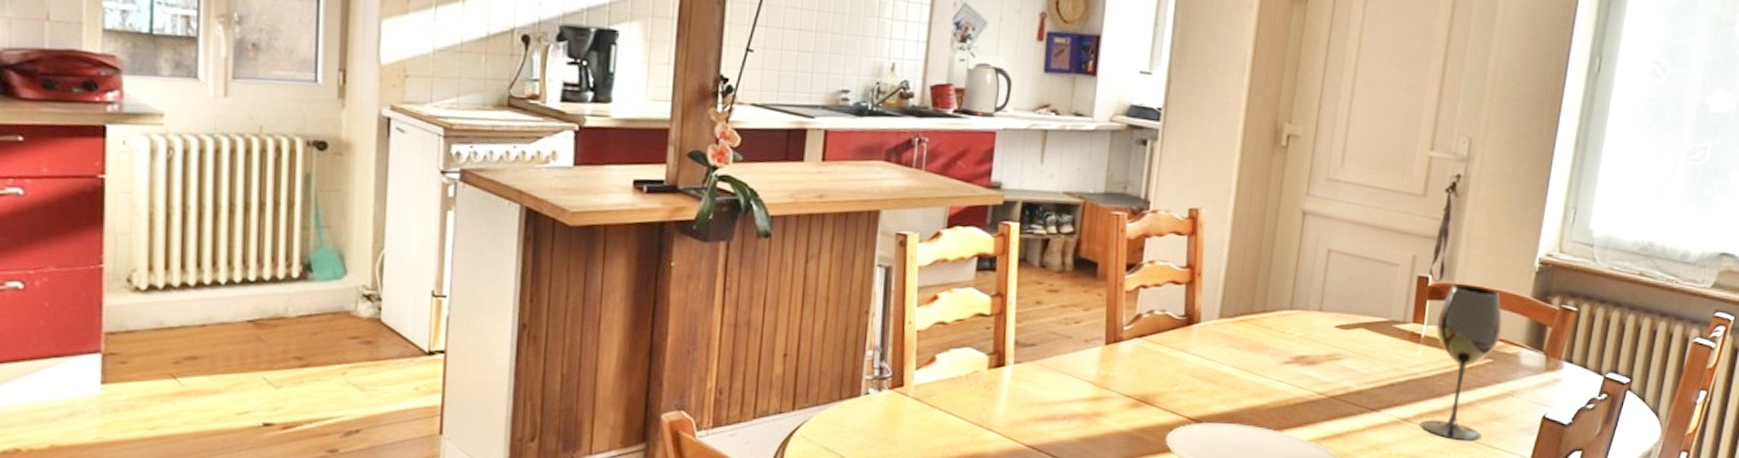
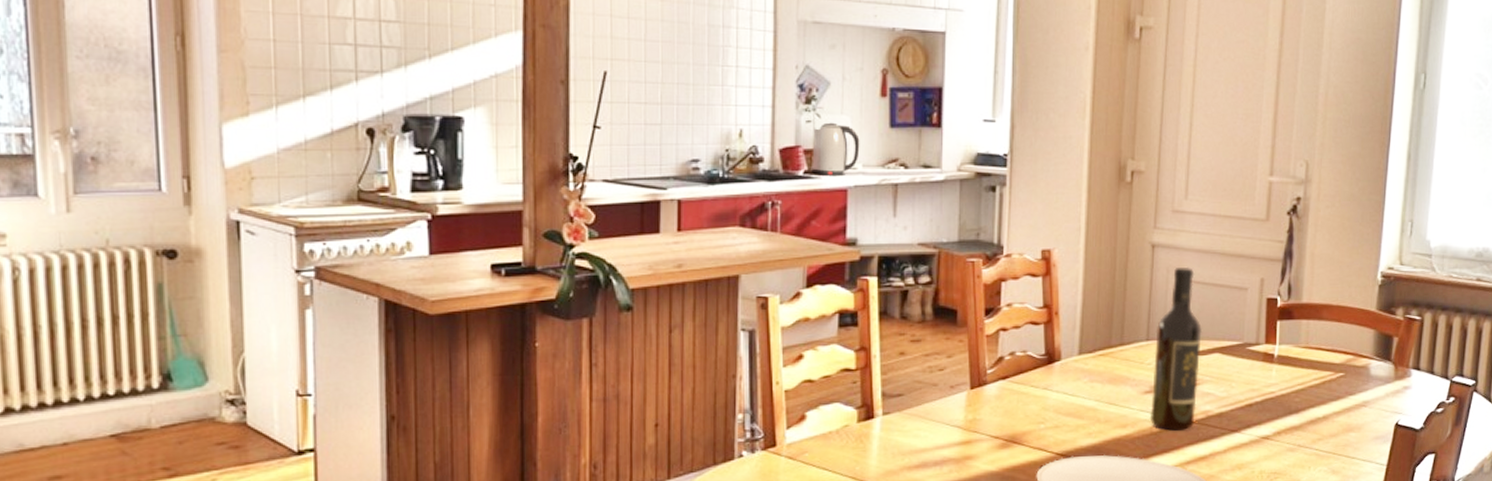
wine bottle: none [1287,237,1349,405] -> present [1149,266,1203,431]
wineglass: present [1421,284,1502,442] -> none [1281,303,1351,454]

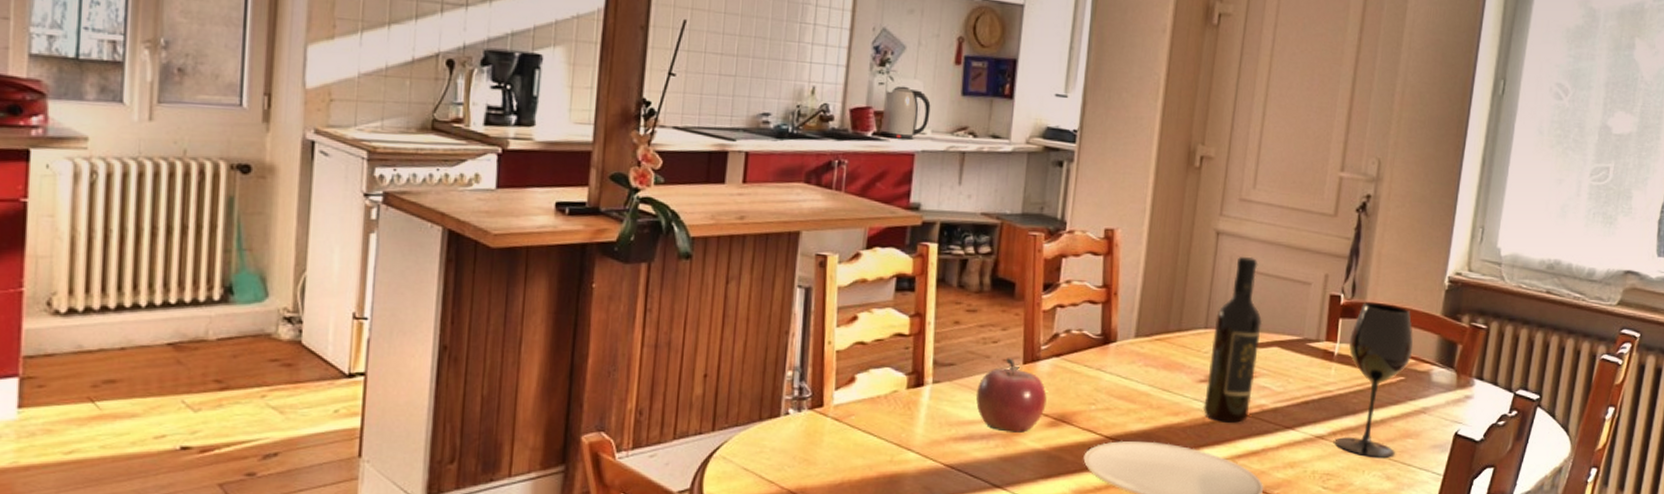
fruit: none [926,384,996,457] -> present [975,358,1047,433]
wineglass: none [1281,303,1351,454] -> present [1335,303,1414,459]

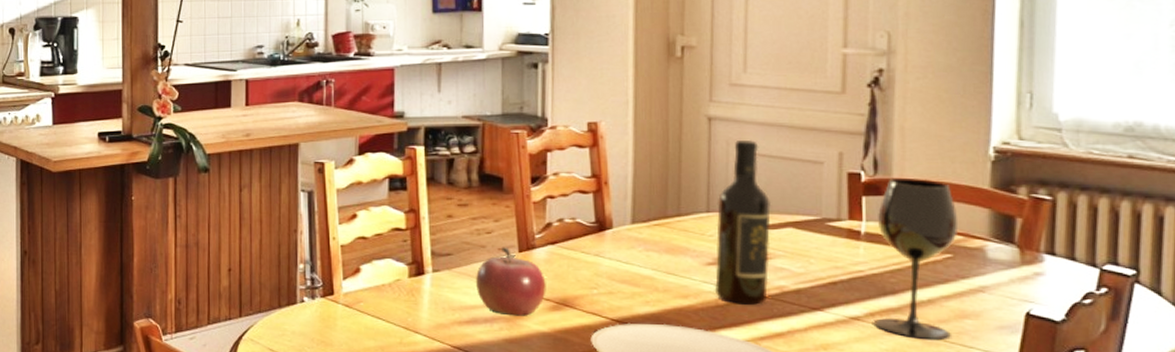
kettle: present [881,85,931,141] -> none [361,10,405,58]

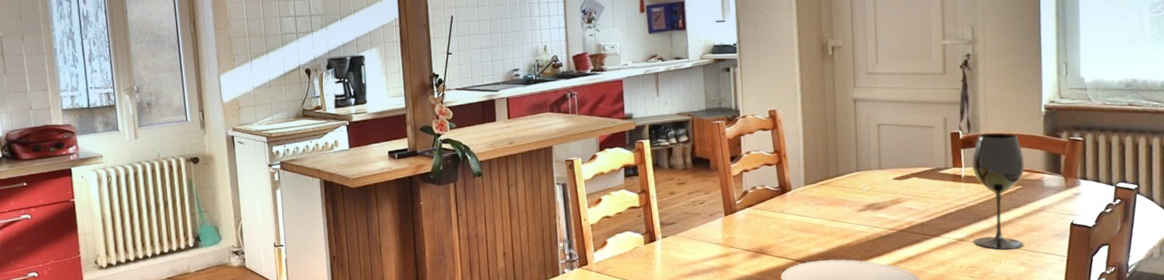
fruit: present [475,247,546,316] -> none [694,213,747,266]
wine bottle: present [714,139,772,305] -> none [863,114,902,239]

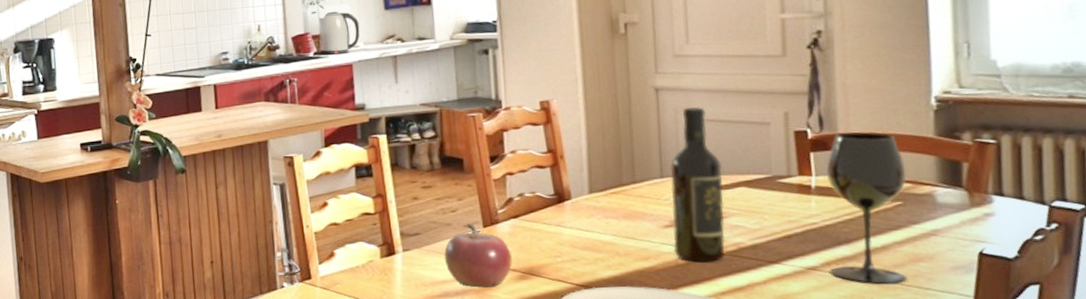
kettle: none [595,34,629,72] -> present [318,11,360,55]
fruit: none [694,213,747,266] -> present [444,223,513,287]
wine bottle: none [863,114,902,239] -> present [669,106,726,263]

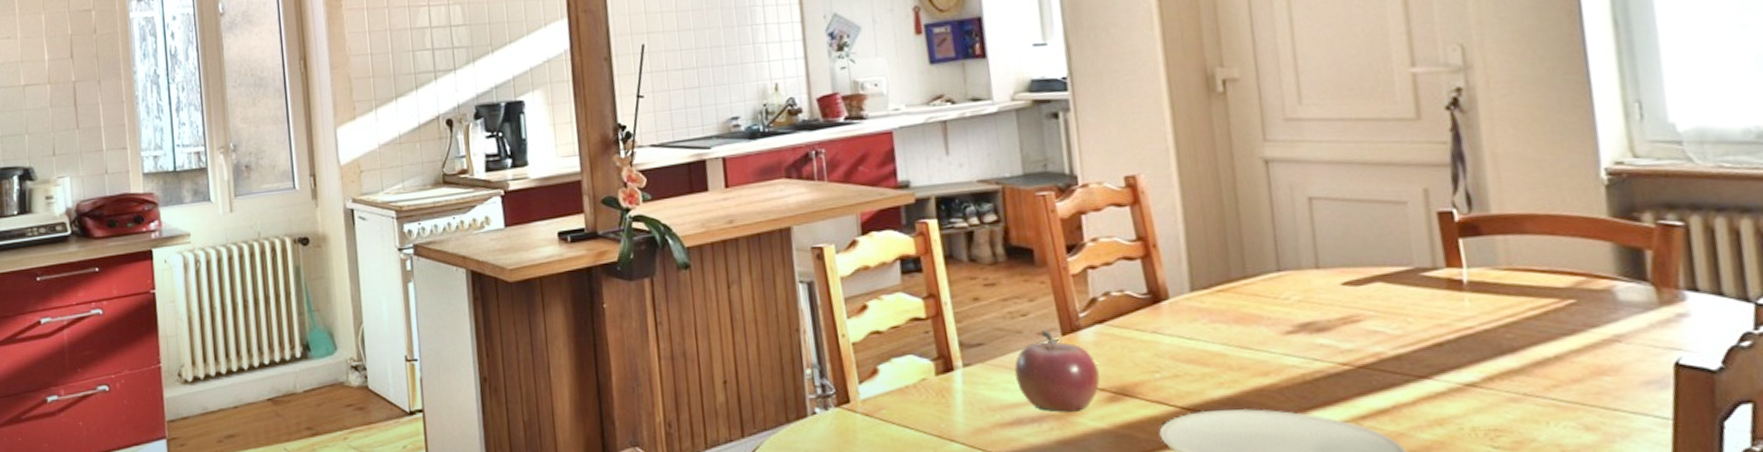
kettle: present [318,11,360,55] -> none [849,66,901,120]
wine bottle: present [669,106,726,263] -> none [1288,181,1364,378]
wineglass: present [826,132,908,285] -> none [1479,212,1591,405]

